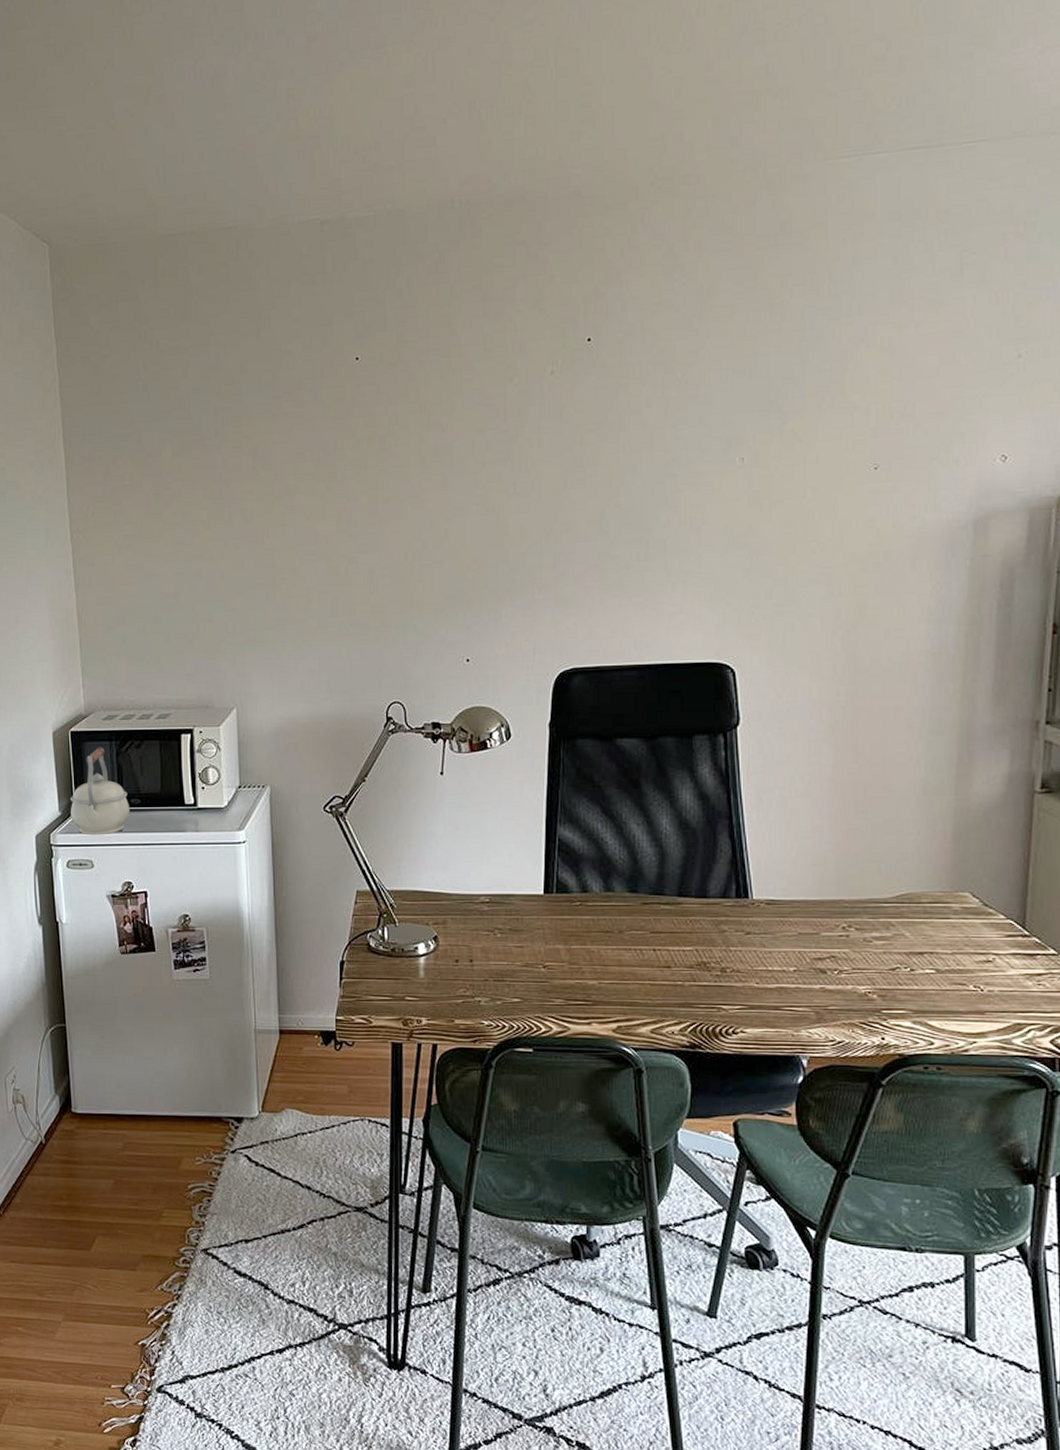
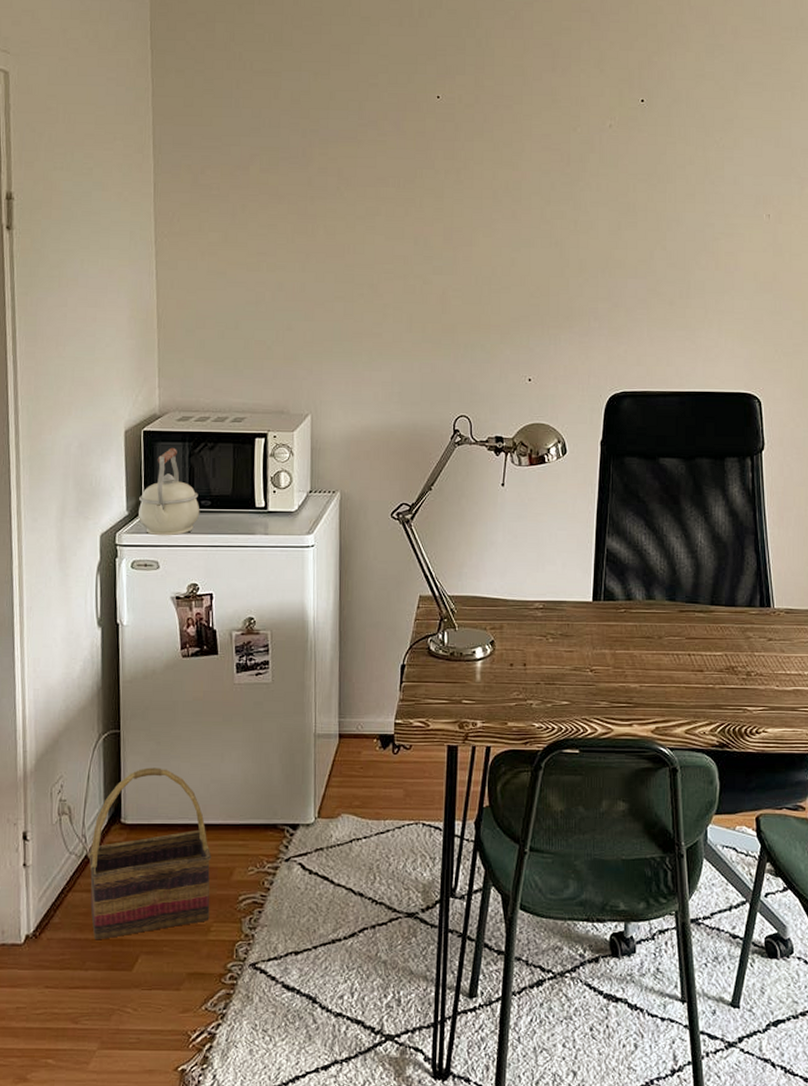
basket: none [43,1060,161,1221] -> present [88,767,212,940]

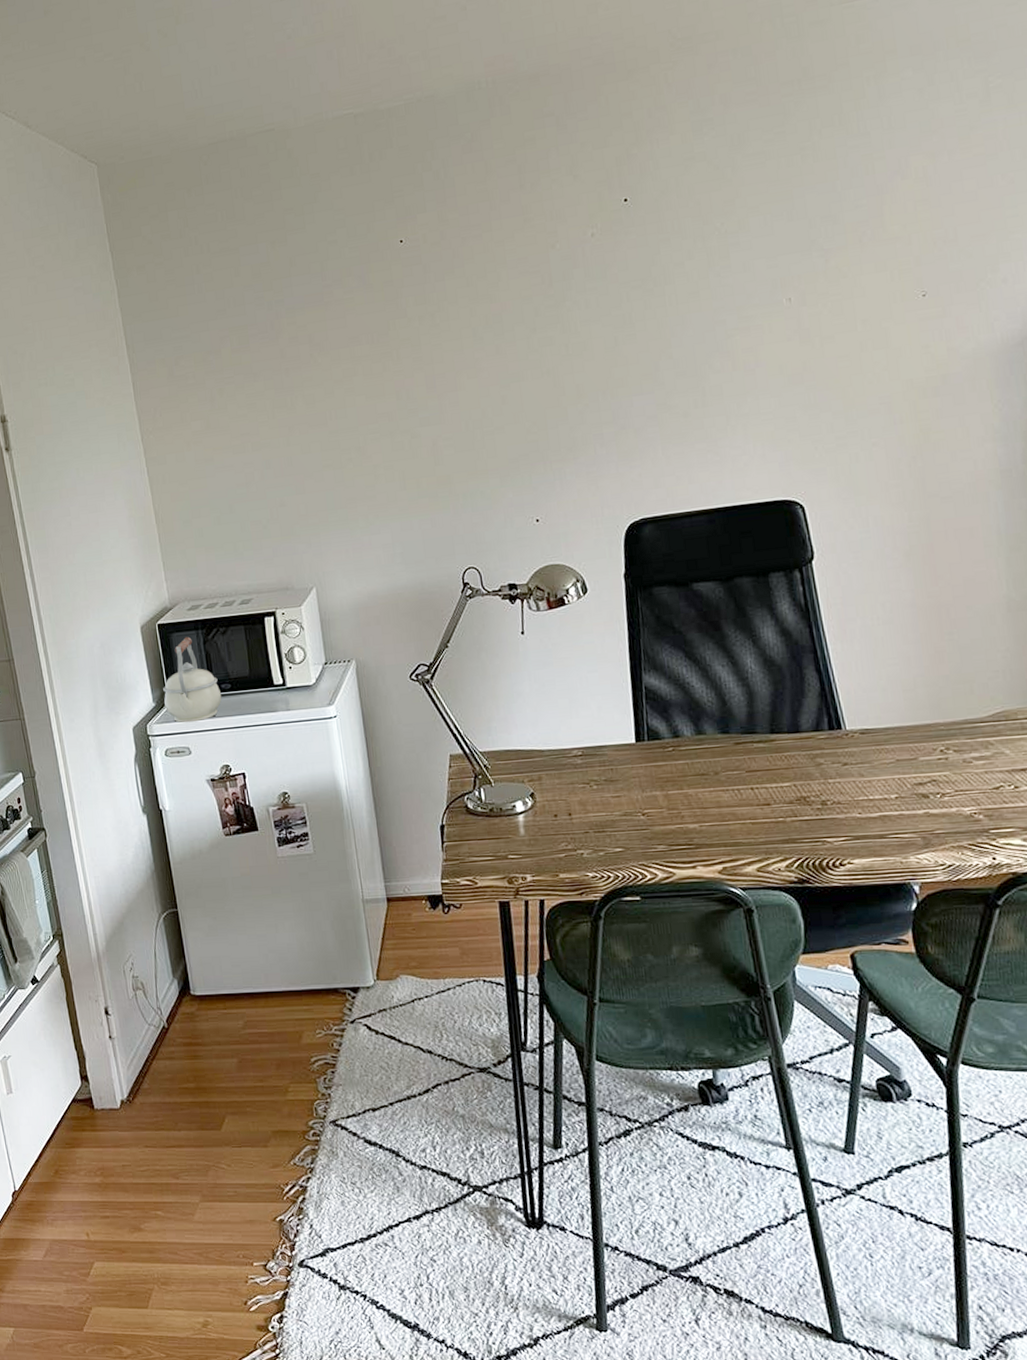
basket: present [88,767,212,940] -> none [165,941,286,1103]

